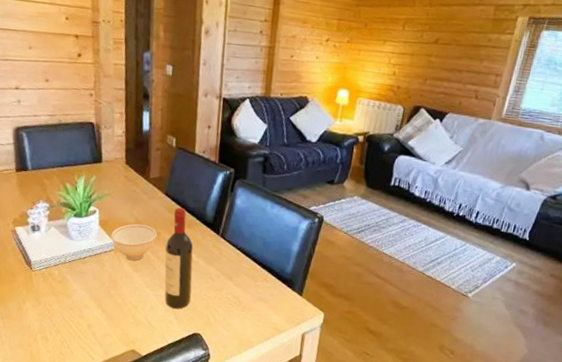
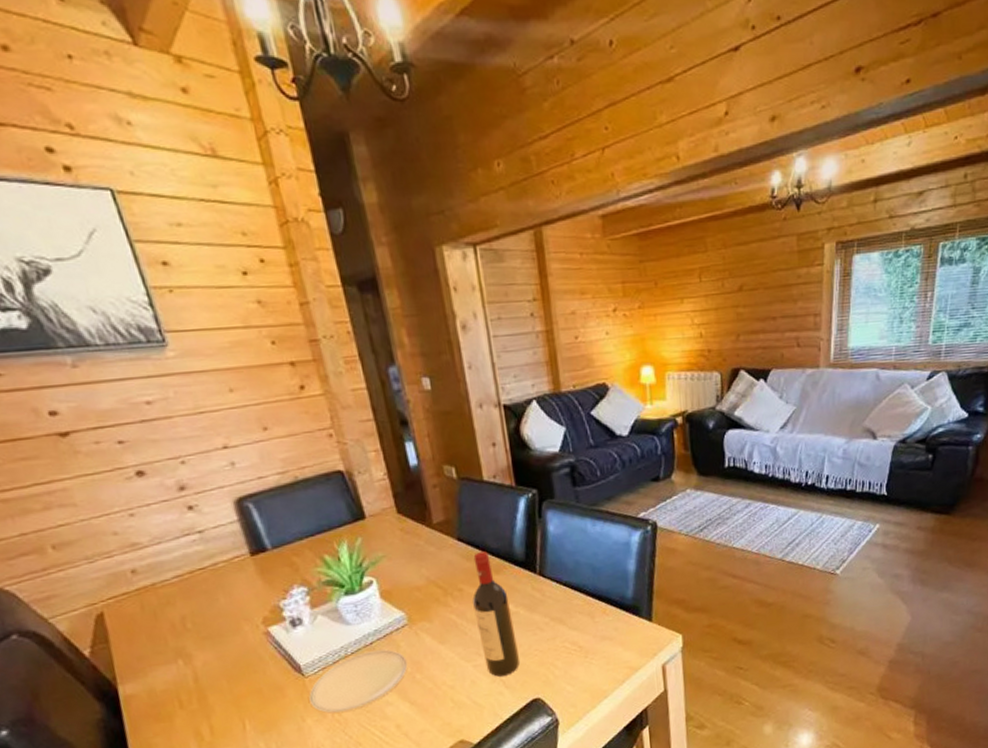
plate: none [31,263,107,305] -> present [309,649,408,714]
bowl: present [111,223,157,261] -> none [399,583,459,632]

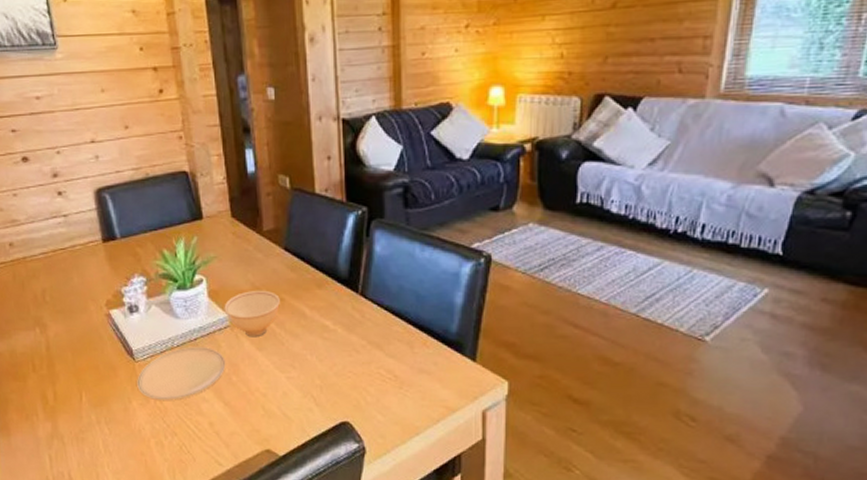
bowl: none [399,583,459,632] -> present [224,290,280,338]
wine bottle: present [472,551,520,677] -> none [293,264,333,393]

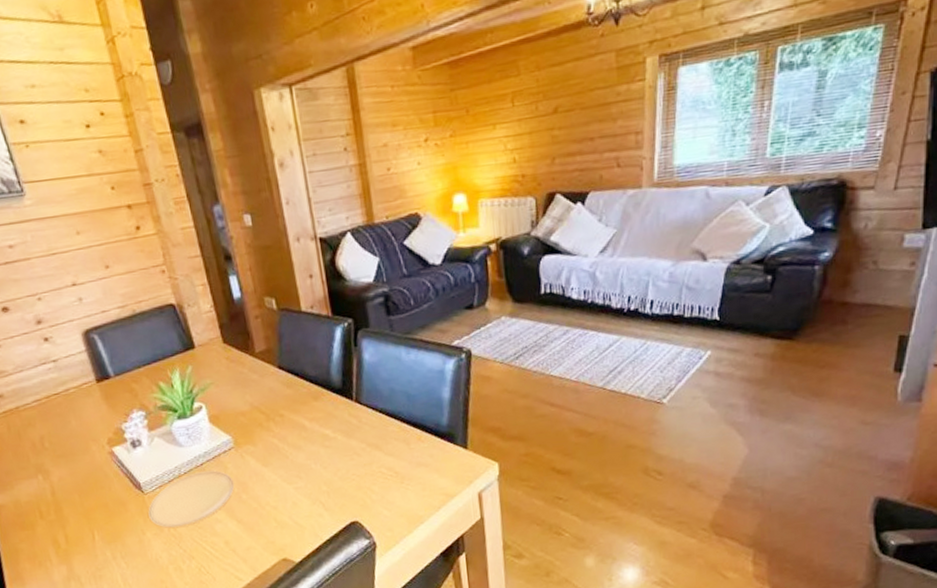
bowl: present [224,290,280,338] -> none [226,408,280,455]

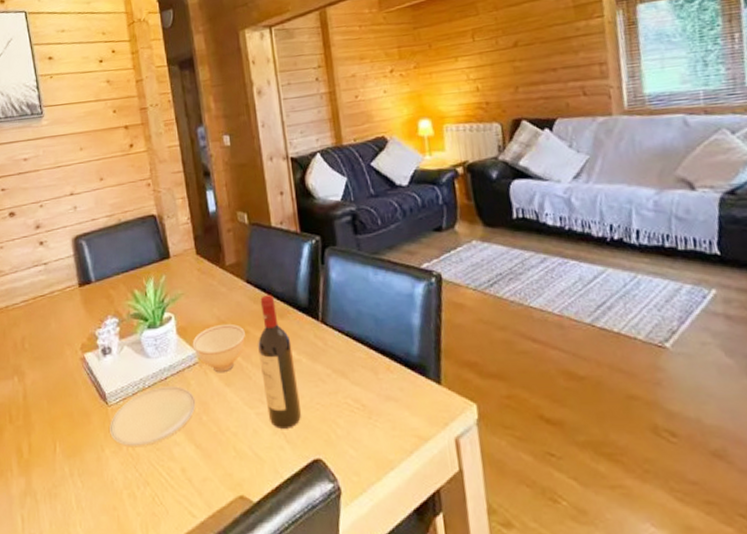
bowl: none [226,408,280,455] -> present [192,323,245,373]
wine bottle: none [293,379,339,499] -> present [258,295,302,429]

